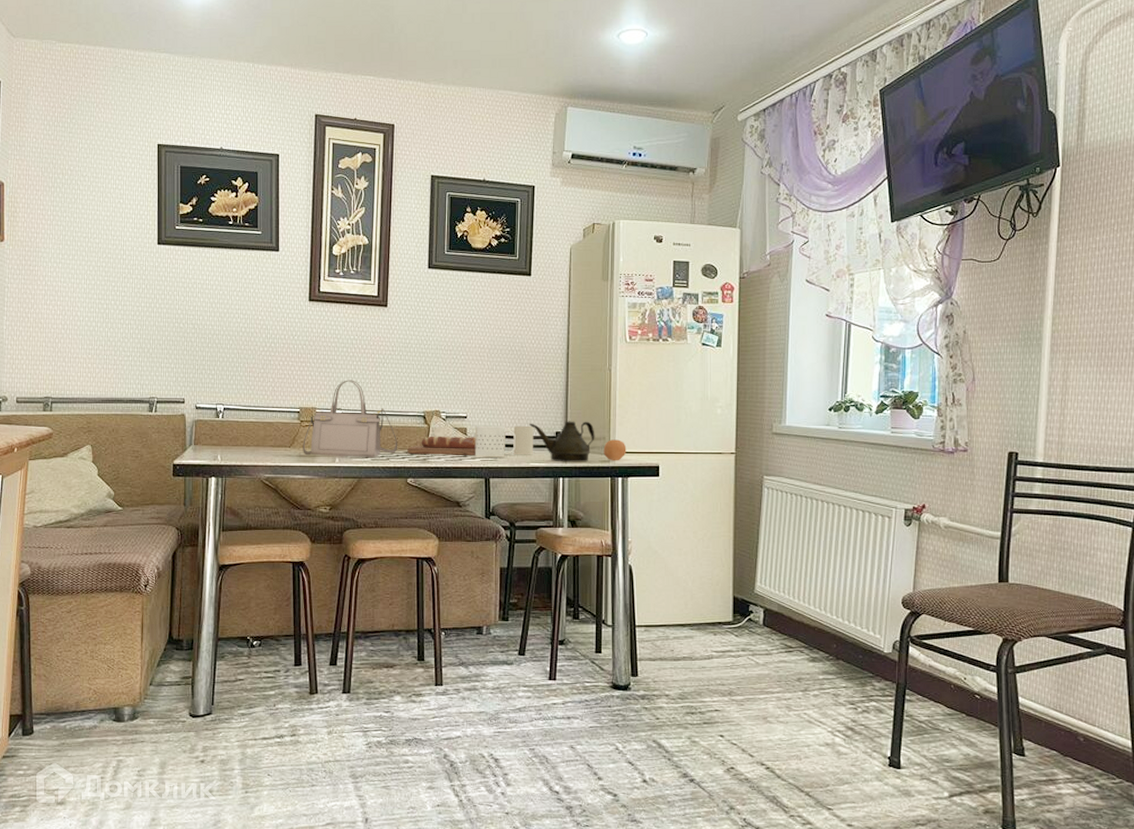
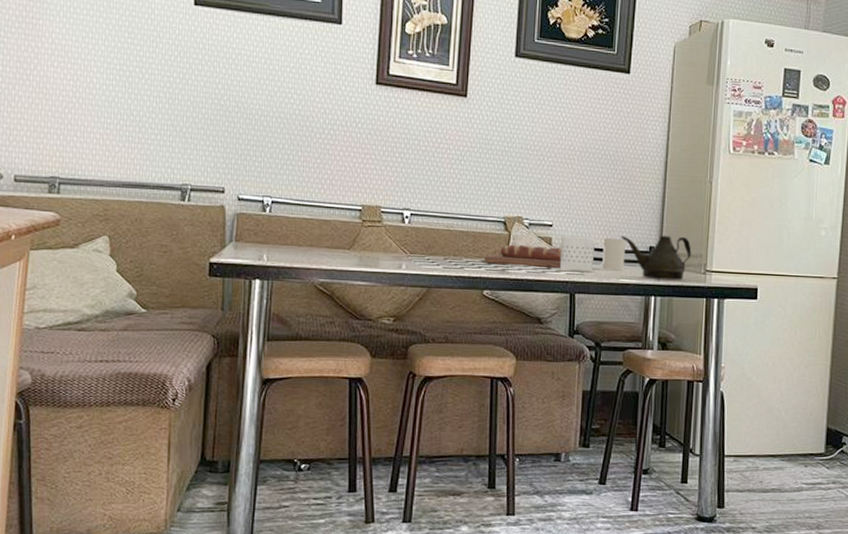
handbag: present [303,380,398,458] -> none [364,177,474,266]
fruit: present [603,439,627,461] -> none [699,257,724,281]

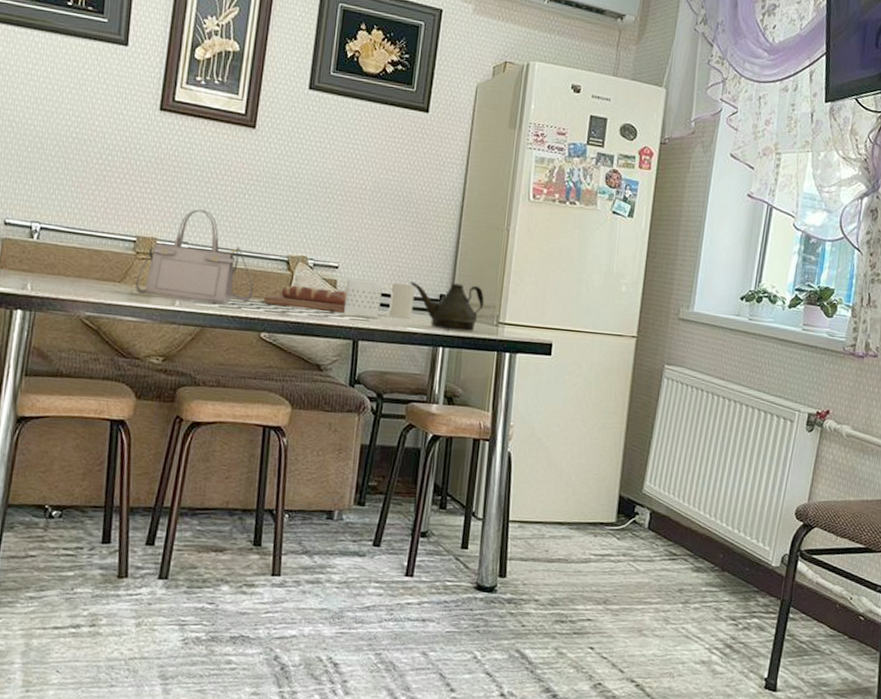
handbag: none [364,177,474,266] -> present [135,209,254,305]

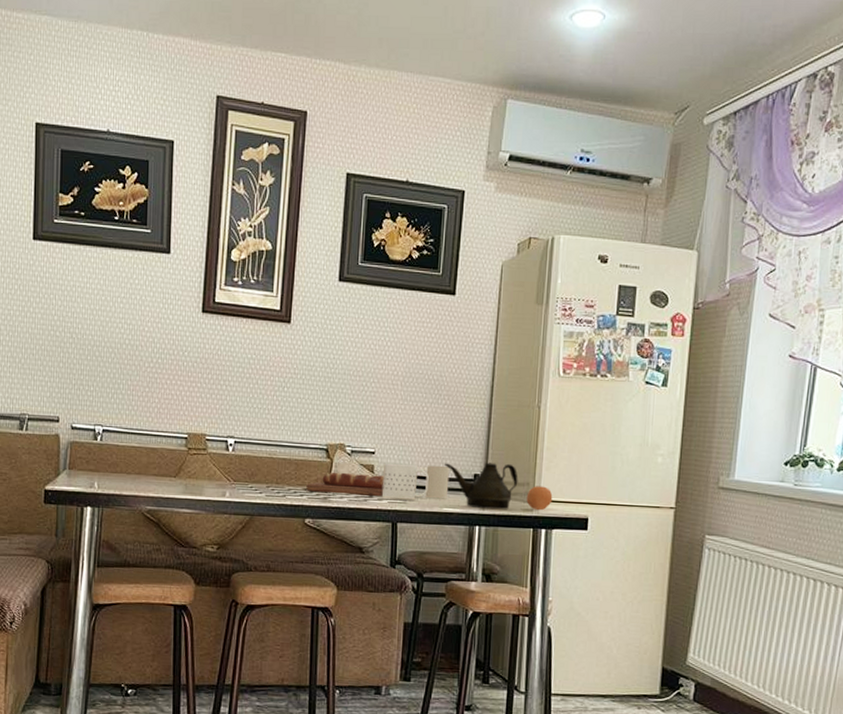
handbag: present [135,209,254,305] -> none [189,404,297,494]
fruit: none [491,309,518,334] -> present [526,486,553,511]

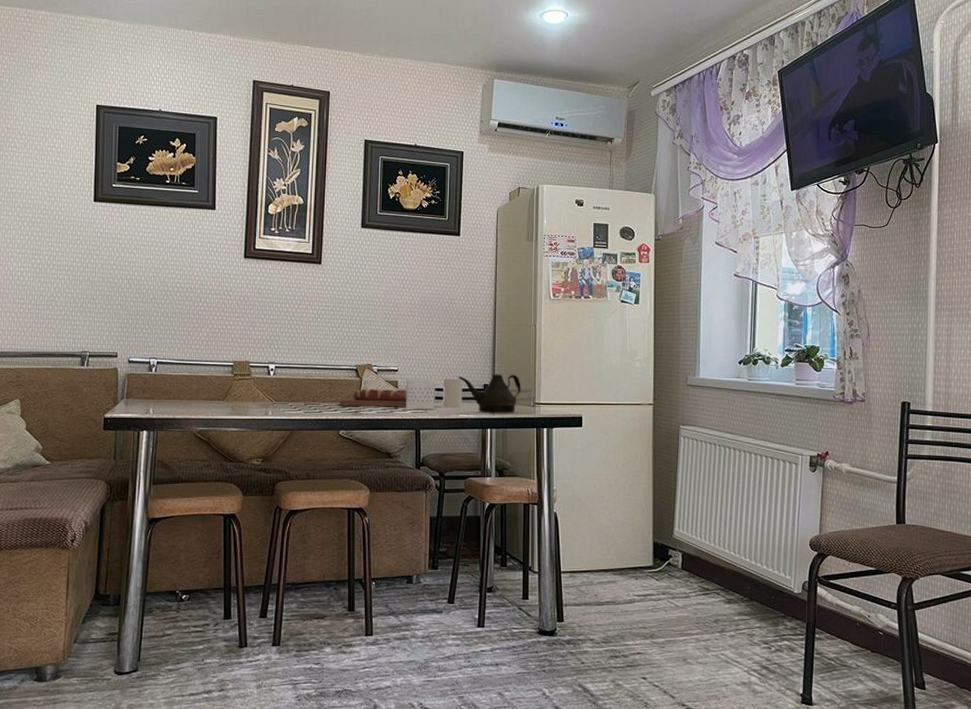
fruit: present [526,486,553,511] -> none [529,392,551,413]

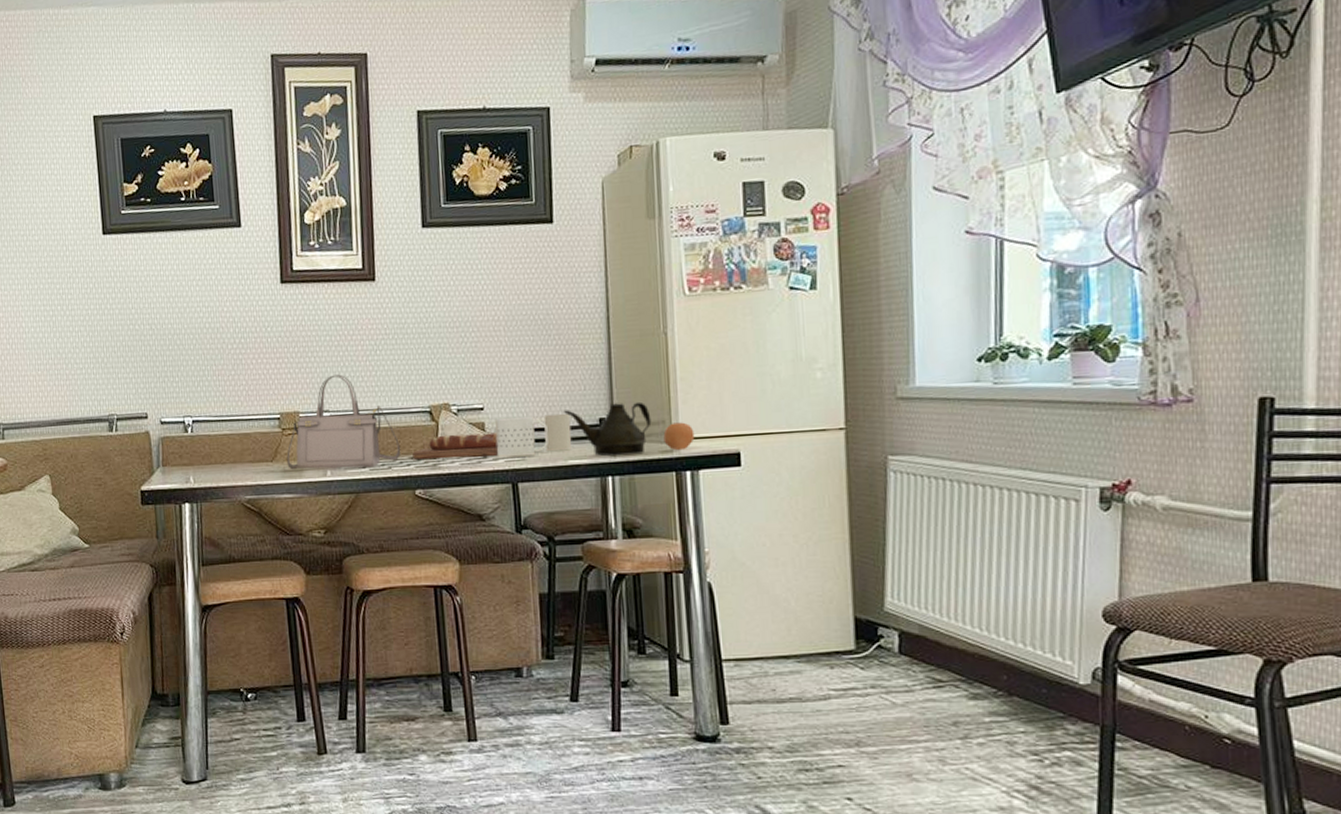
handbag: none [236,334,331,411] -> present [287,374,401,470]
fruit: none [529,392,551,413] -> present [663,422,695,451]

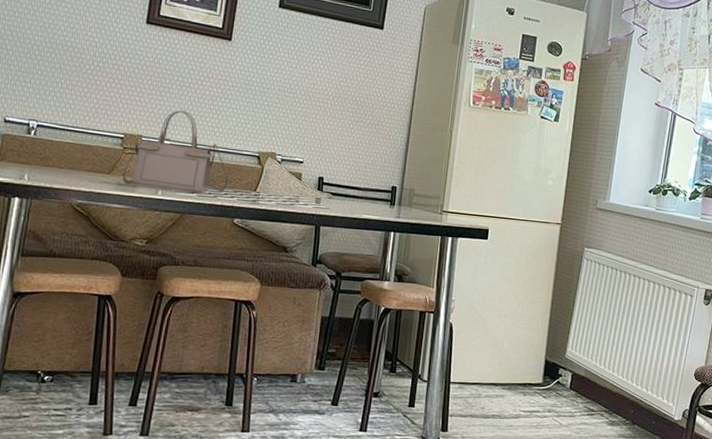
bread loaf: present [412,432,498,459] -> none [237,177,310,201]
mug: present [494,415,549,458] -> none [307,172,351,207]
cup: present [544,413,572,452] -> none [347,176,371,207]
teapot: present [564,401,652,457] -> none [366,175,431,219]
fruit: present [663,422,695,451] -> none [436,199,460,221]

